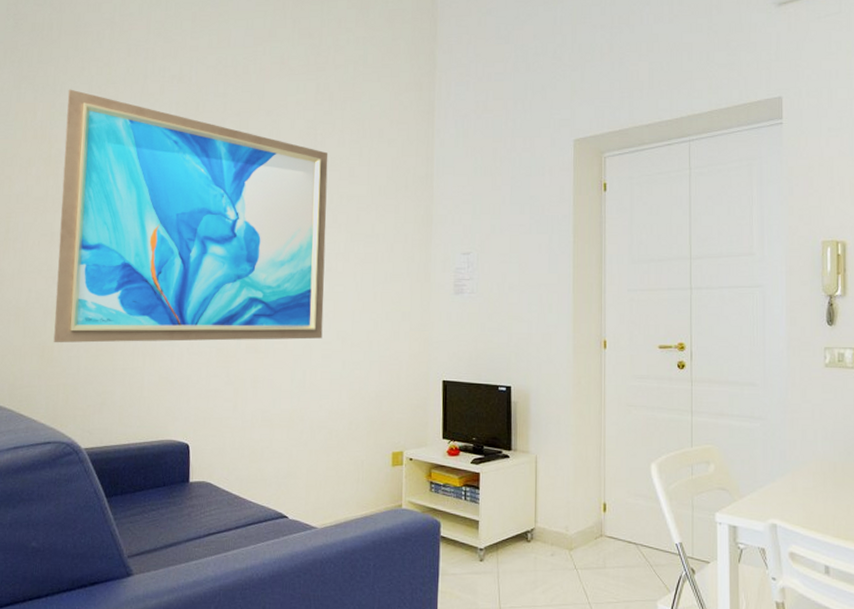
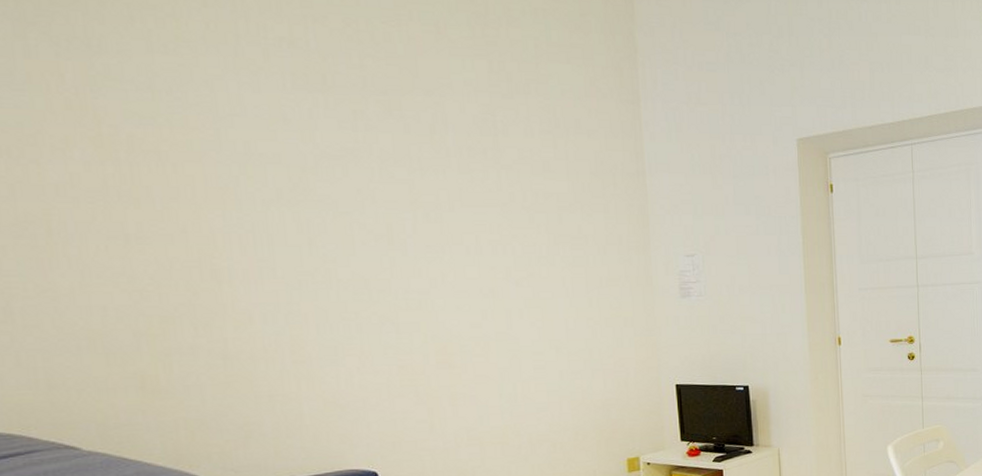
wall art: present [53,89,328,343] -> none [112,45,532,370]

